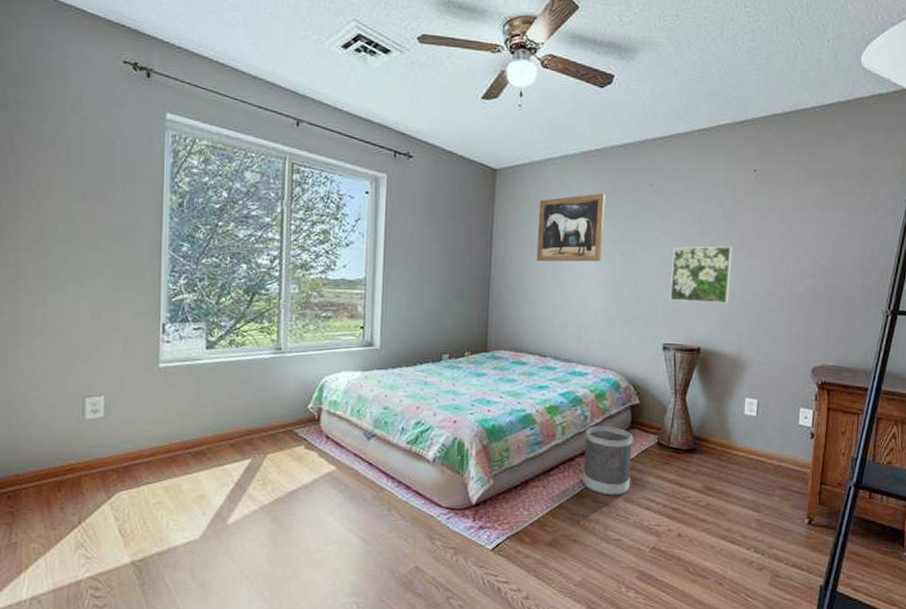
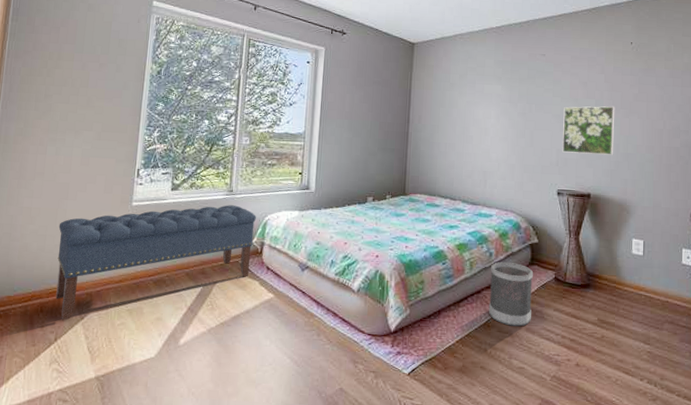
bench: none [70,365,311,501] -> present [55,205,256,321]
wall art: present [536,193,606,262] -> none [447,62,506,119]

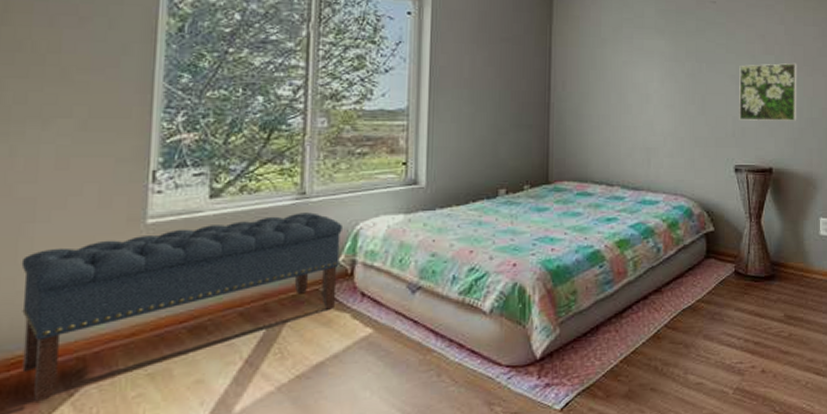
wastebasket: present [488,261,534,327] -> none [658,257,710,335]

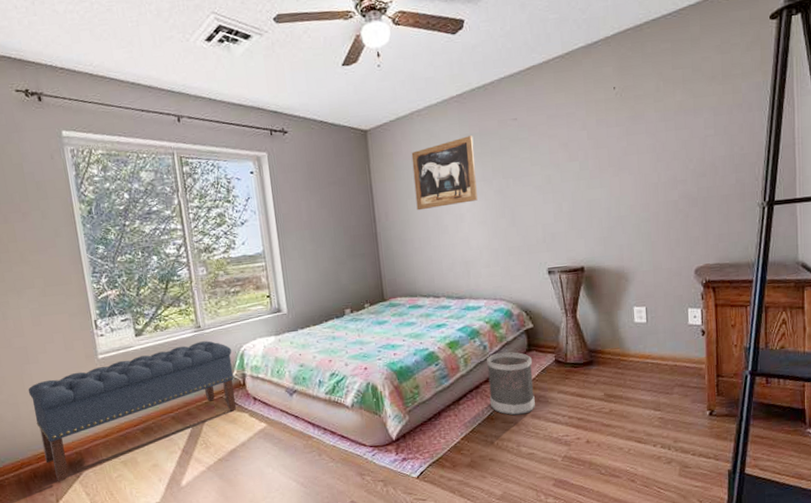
wall art: none [599,11,669,84] -> present [411,135,478,211]
wastebasket: none [658,257,710,335] -> present [486,352,535,416]
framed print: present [739,62,797,121] -> none [545,165,605,227]

